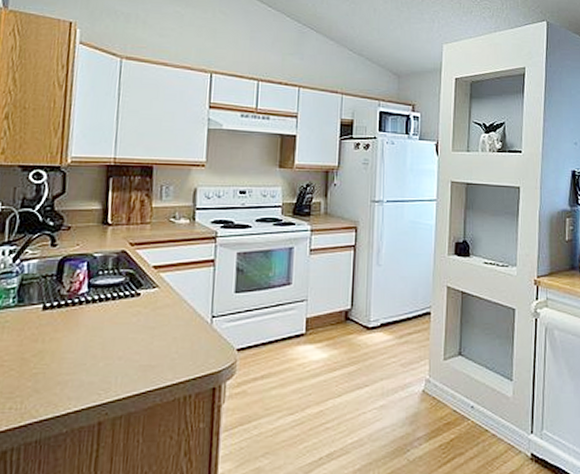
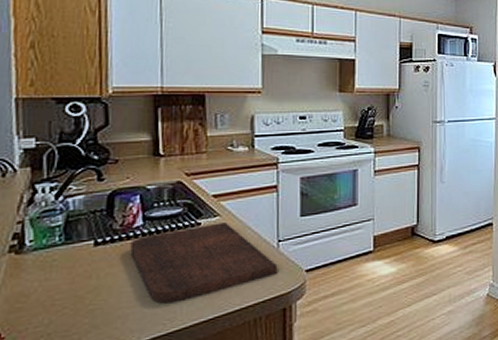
cutting board: none [74,294,210,373] -> present [130,222,278,304]

